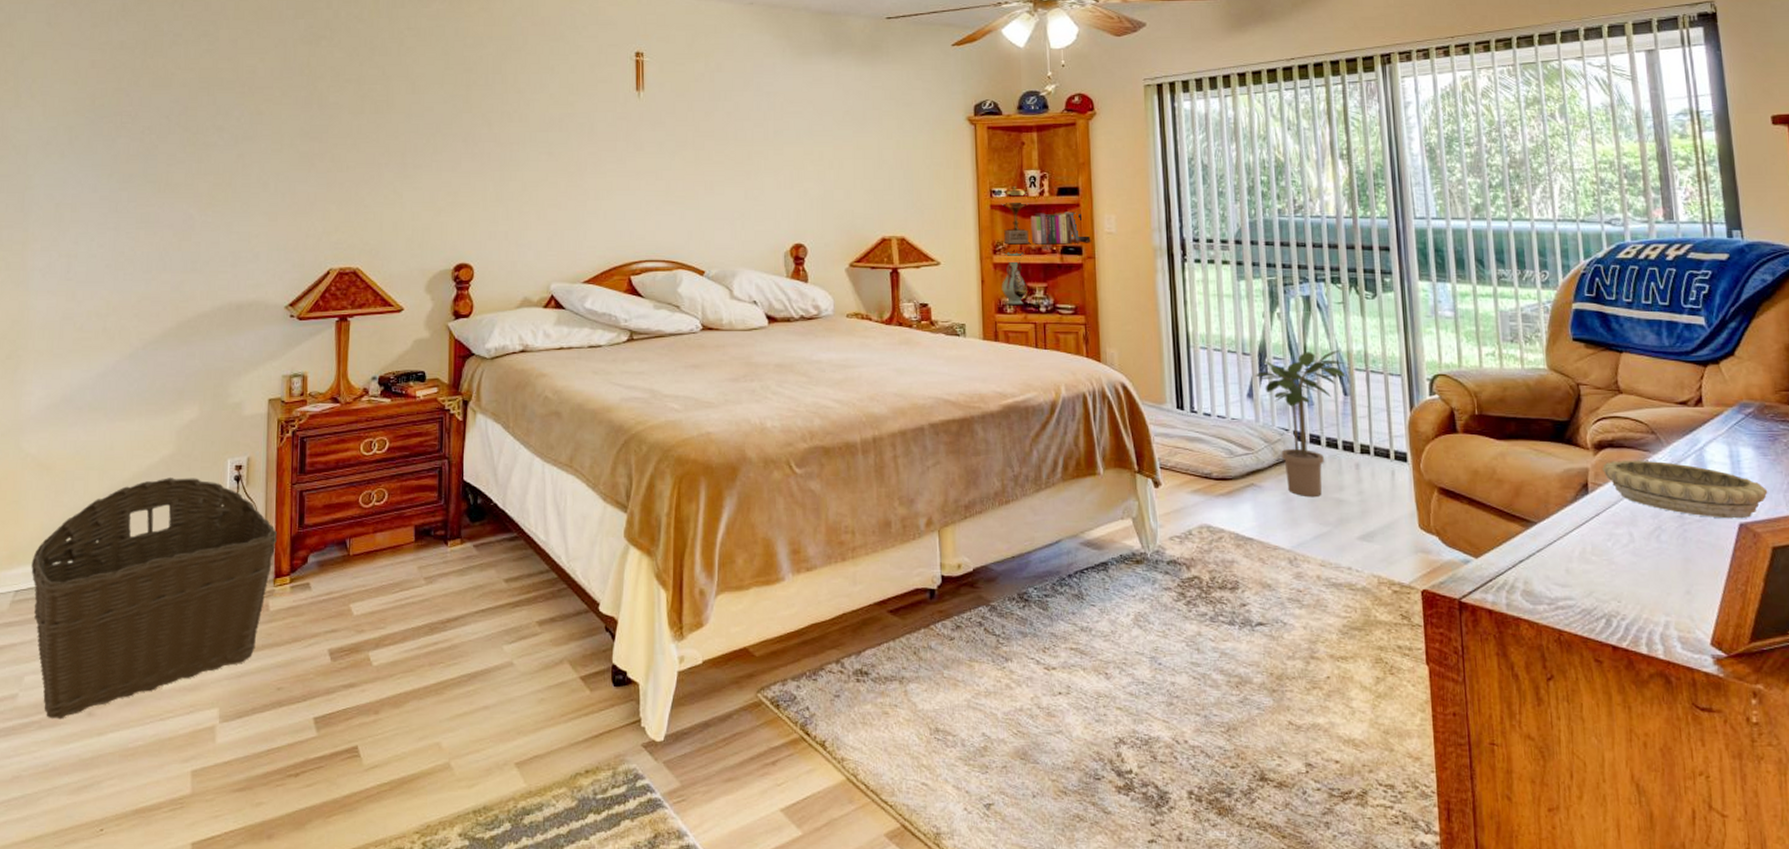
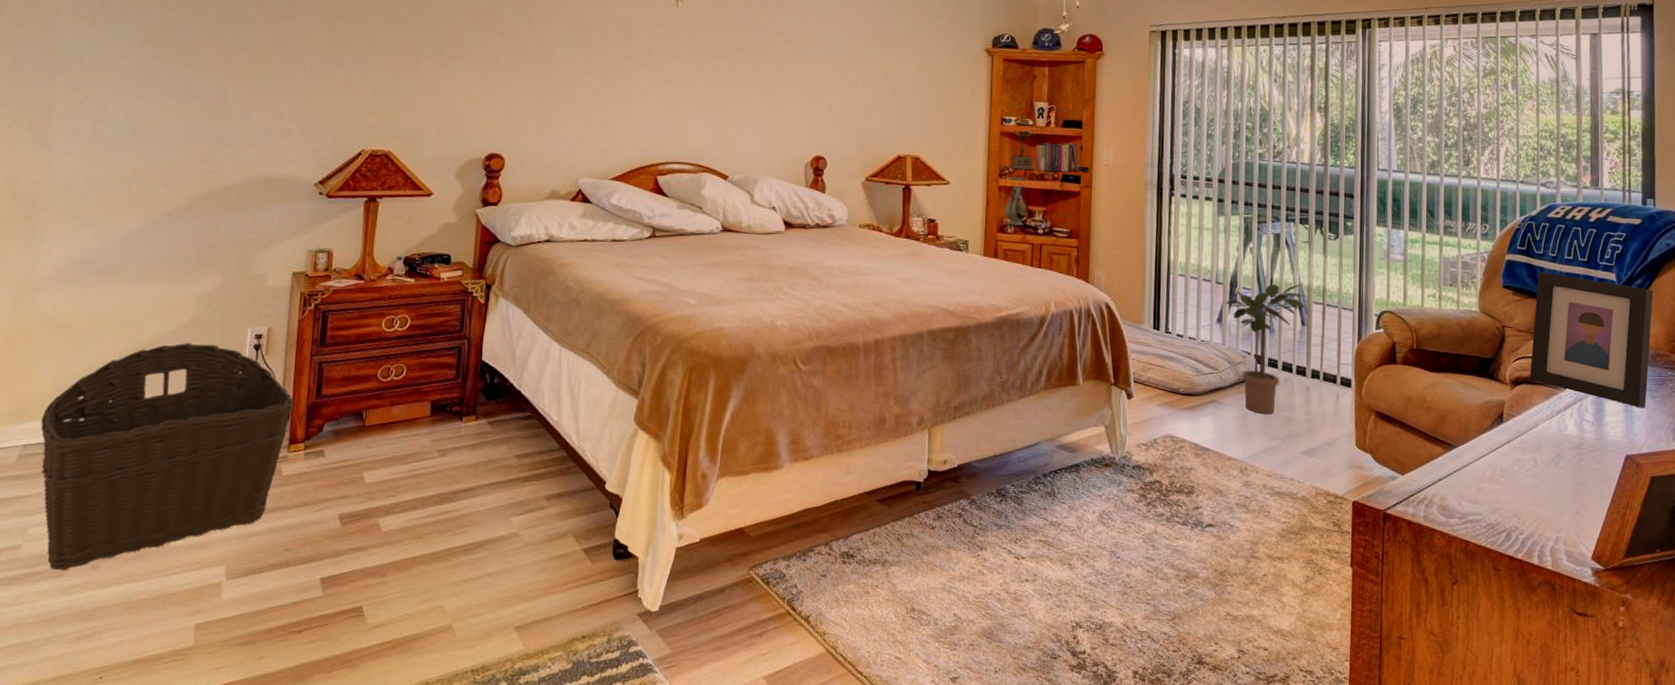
decorative bowl: present [1602,460,1768,519] -> none [1516,395,1653,451]
picture frame: none [1612,319,1758,469] -> present [1529,271,1654,408]

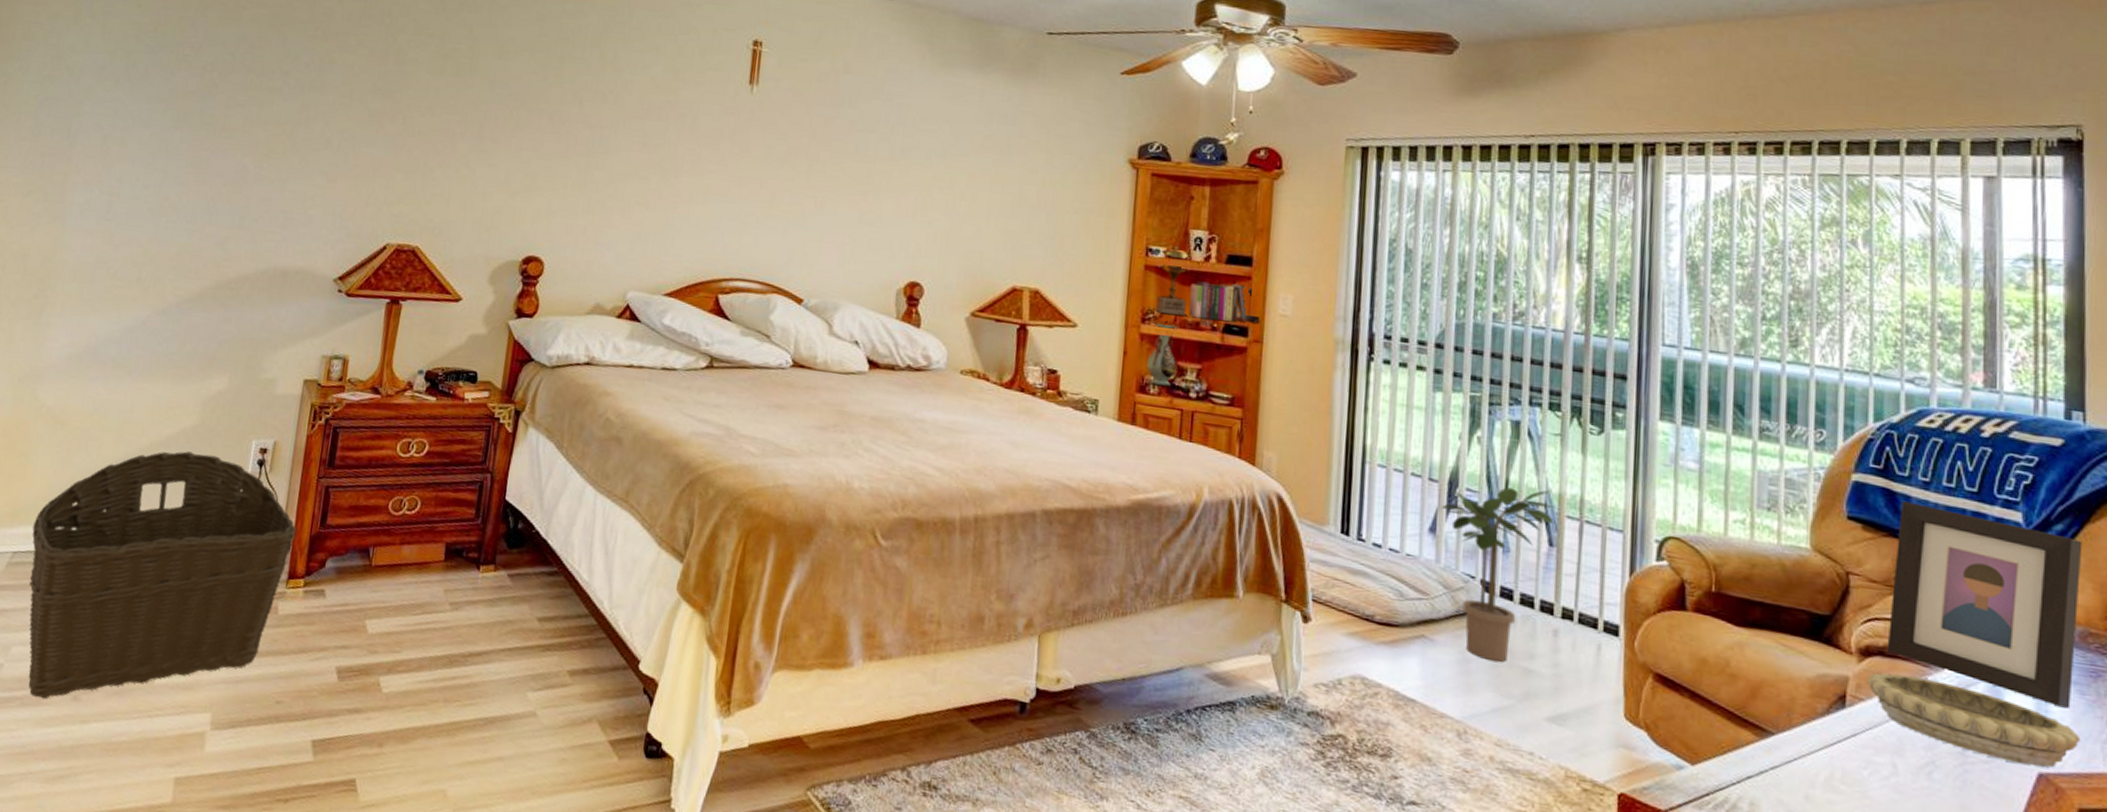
decorative bowl: none [1516,395,1653,451] -> present [1866,672,2081,768]

